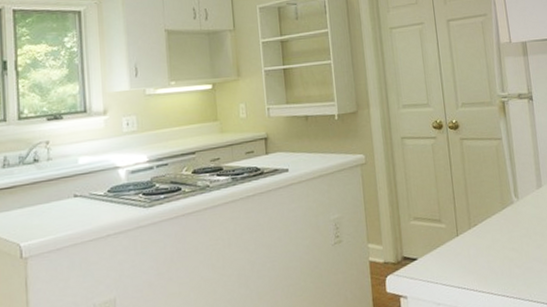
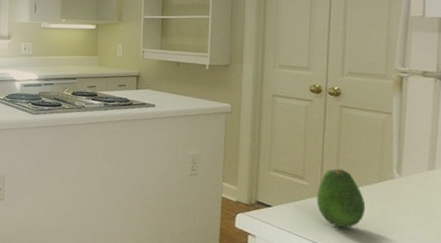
fruit: none [454,203,497,265] -> present [316,169,366,228]

